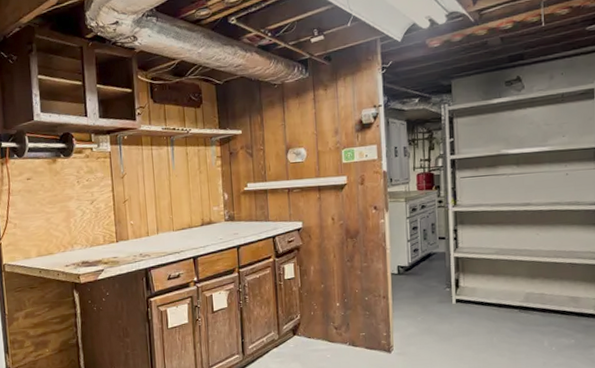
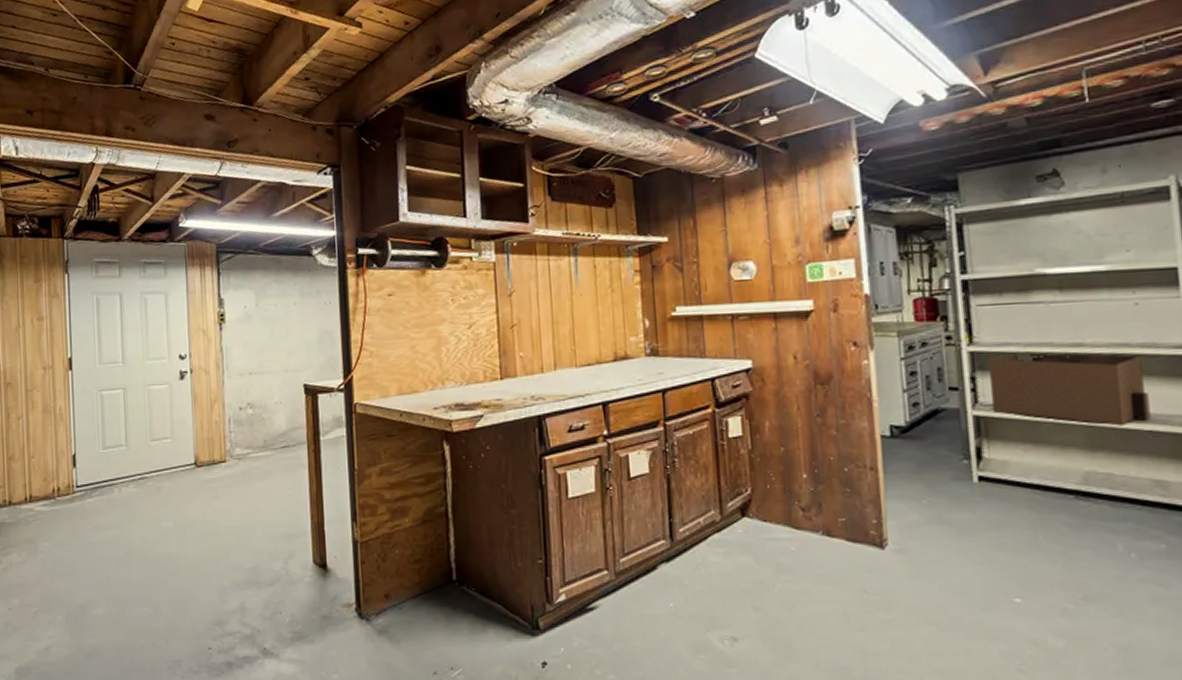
storage bin: none [467,210,571,261] -> present [989,351,1151,426]

